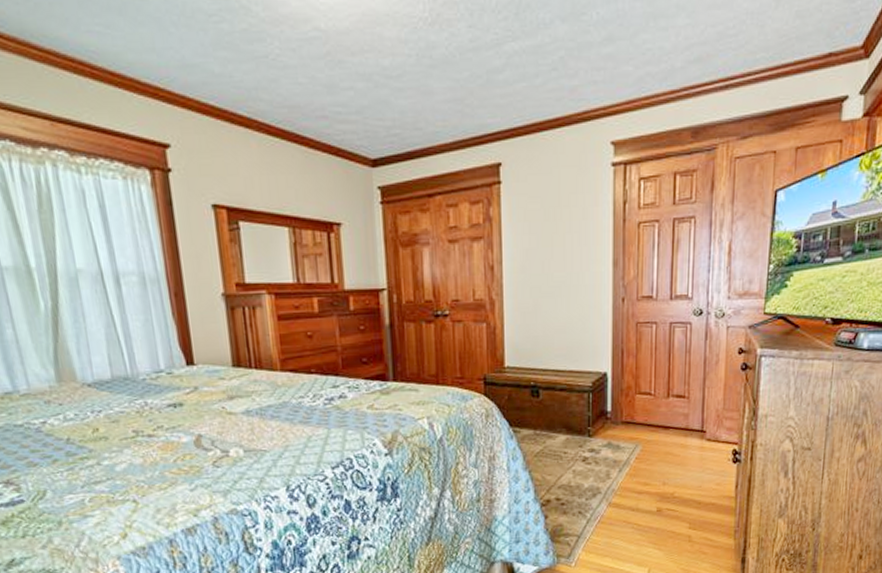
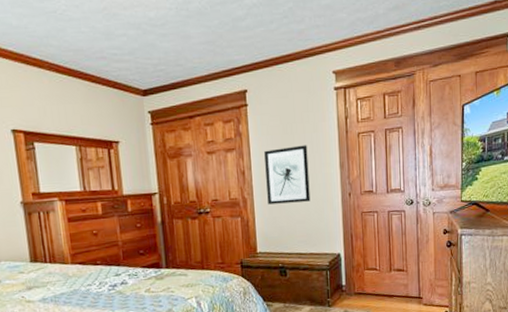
wall art: none [519,235,574,309] -> present [264,145,311,205]

